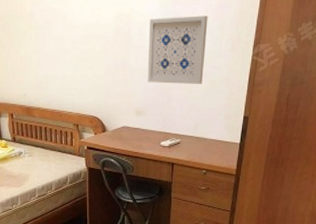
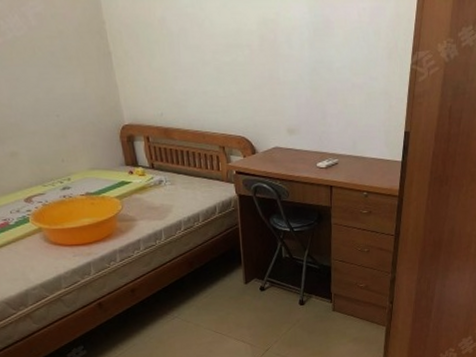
wall art: present [147,16,208,84] -> none [297,20,362,98]

